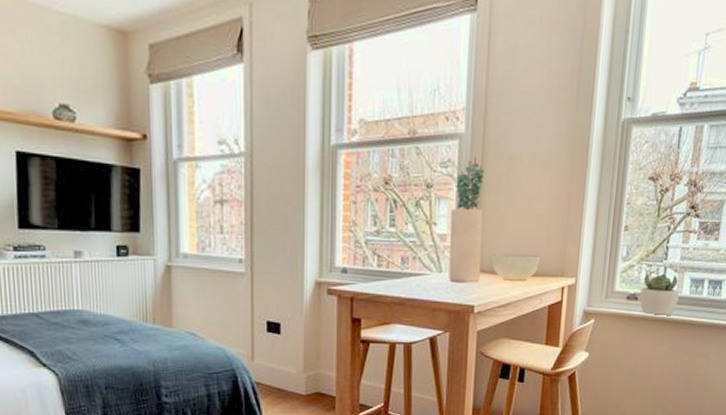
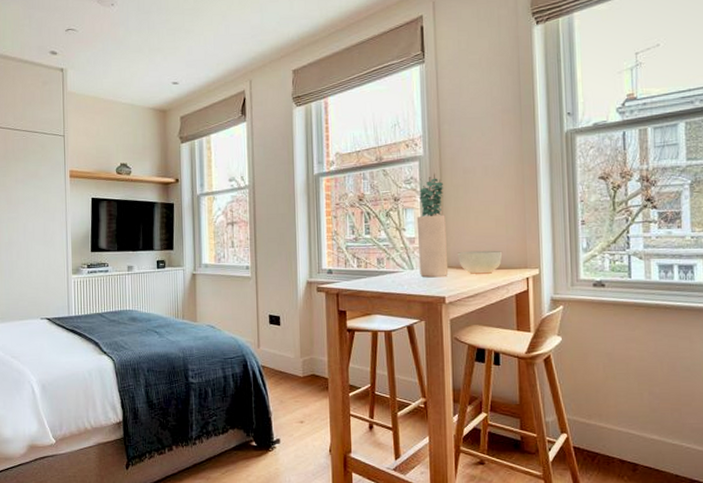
succulent plant: present [640,273,679,316] -> none [606,261,648,301]

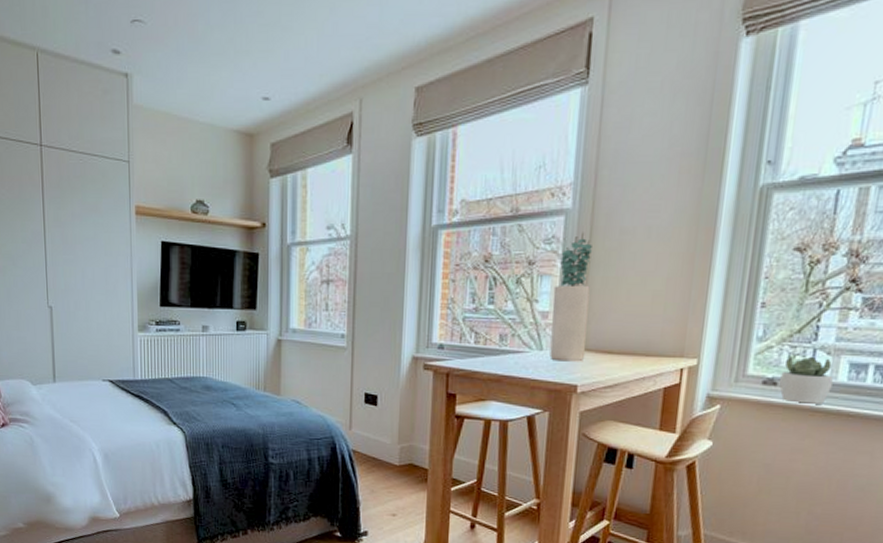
bowl: present [457,250,503,274] -> none [598,331,656,361]
succulent plant: none [606,261,648,301] -> present [779,355,833,405]

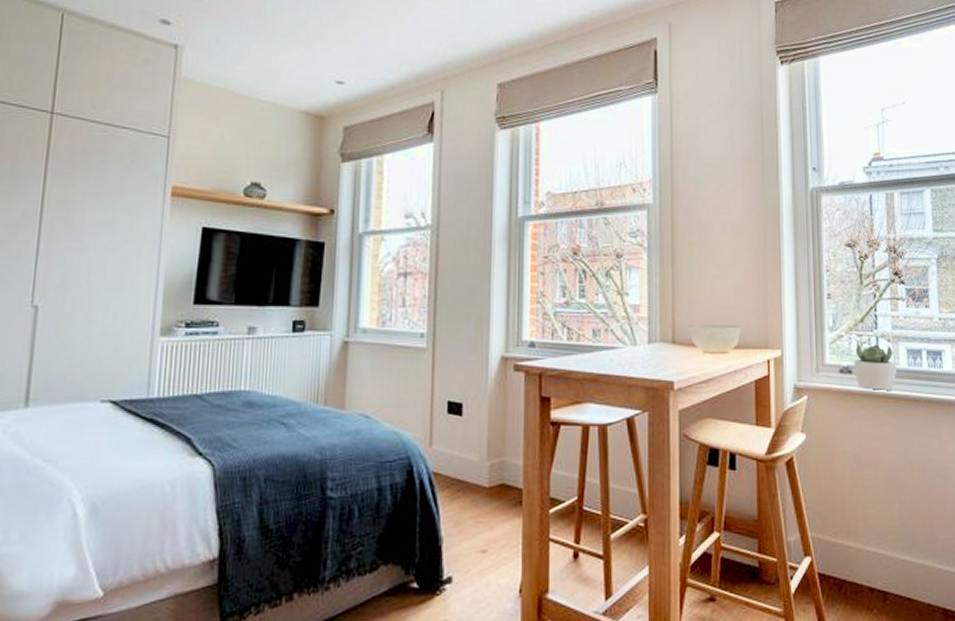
vase: present [549,232,592,362] -> none [642,226,679,357]
bowl: none [598,331,656,361] -> present [689,324,741,354]

